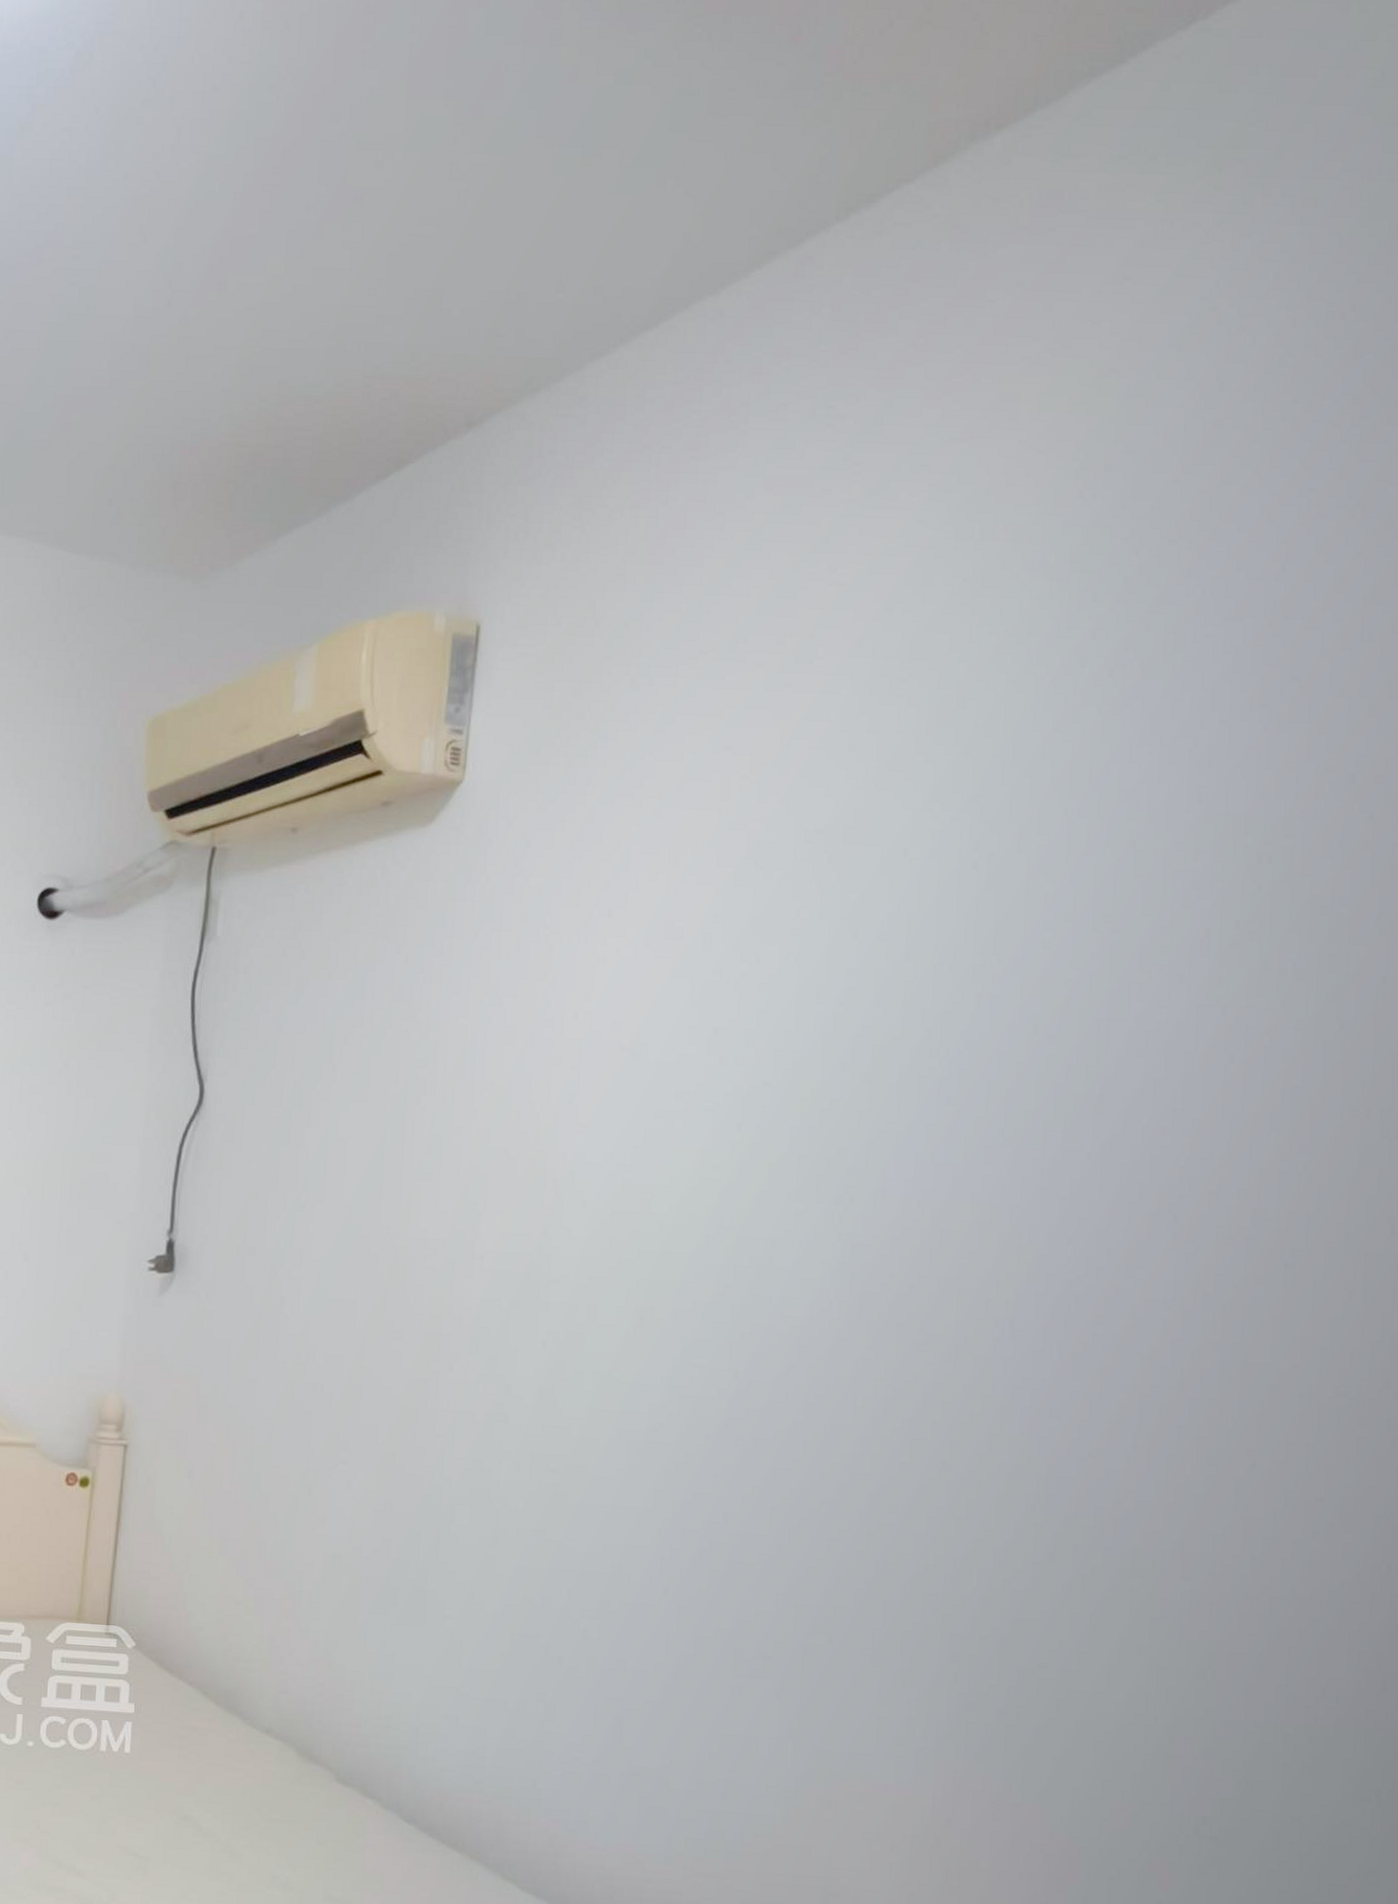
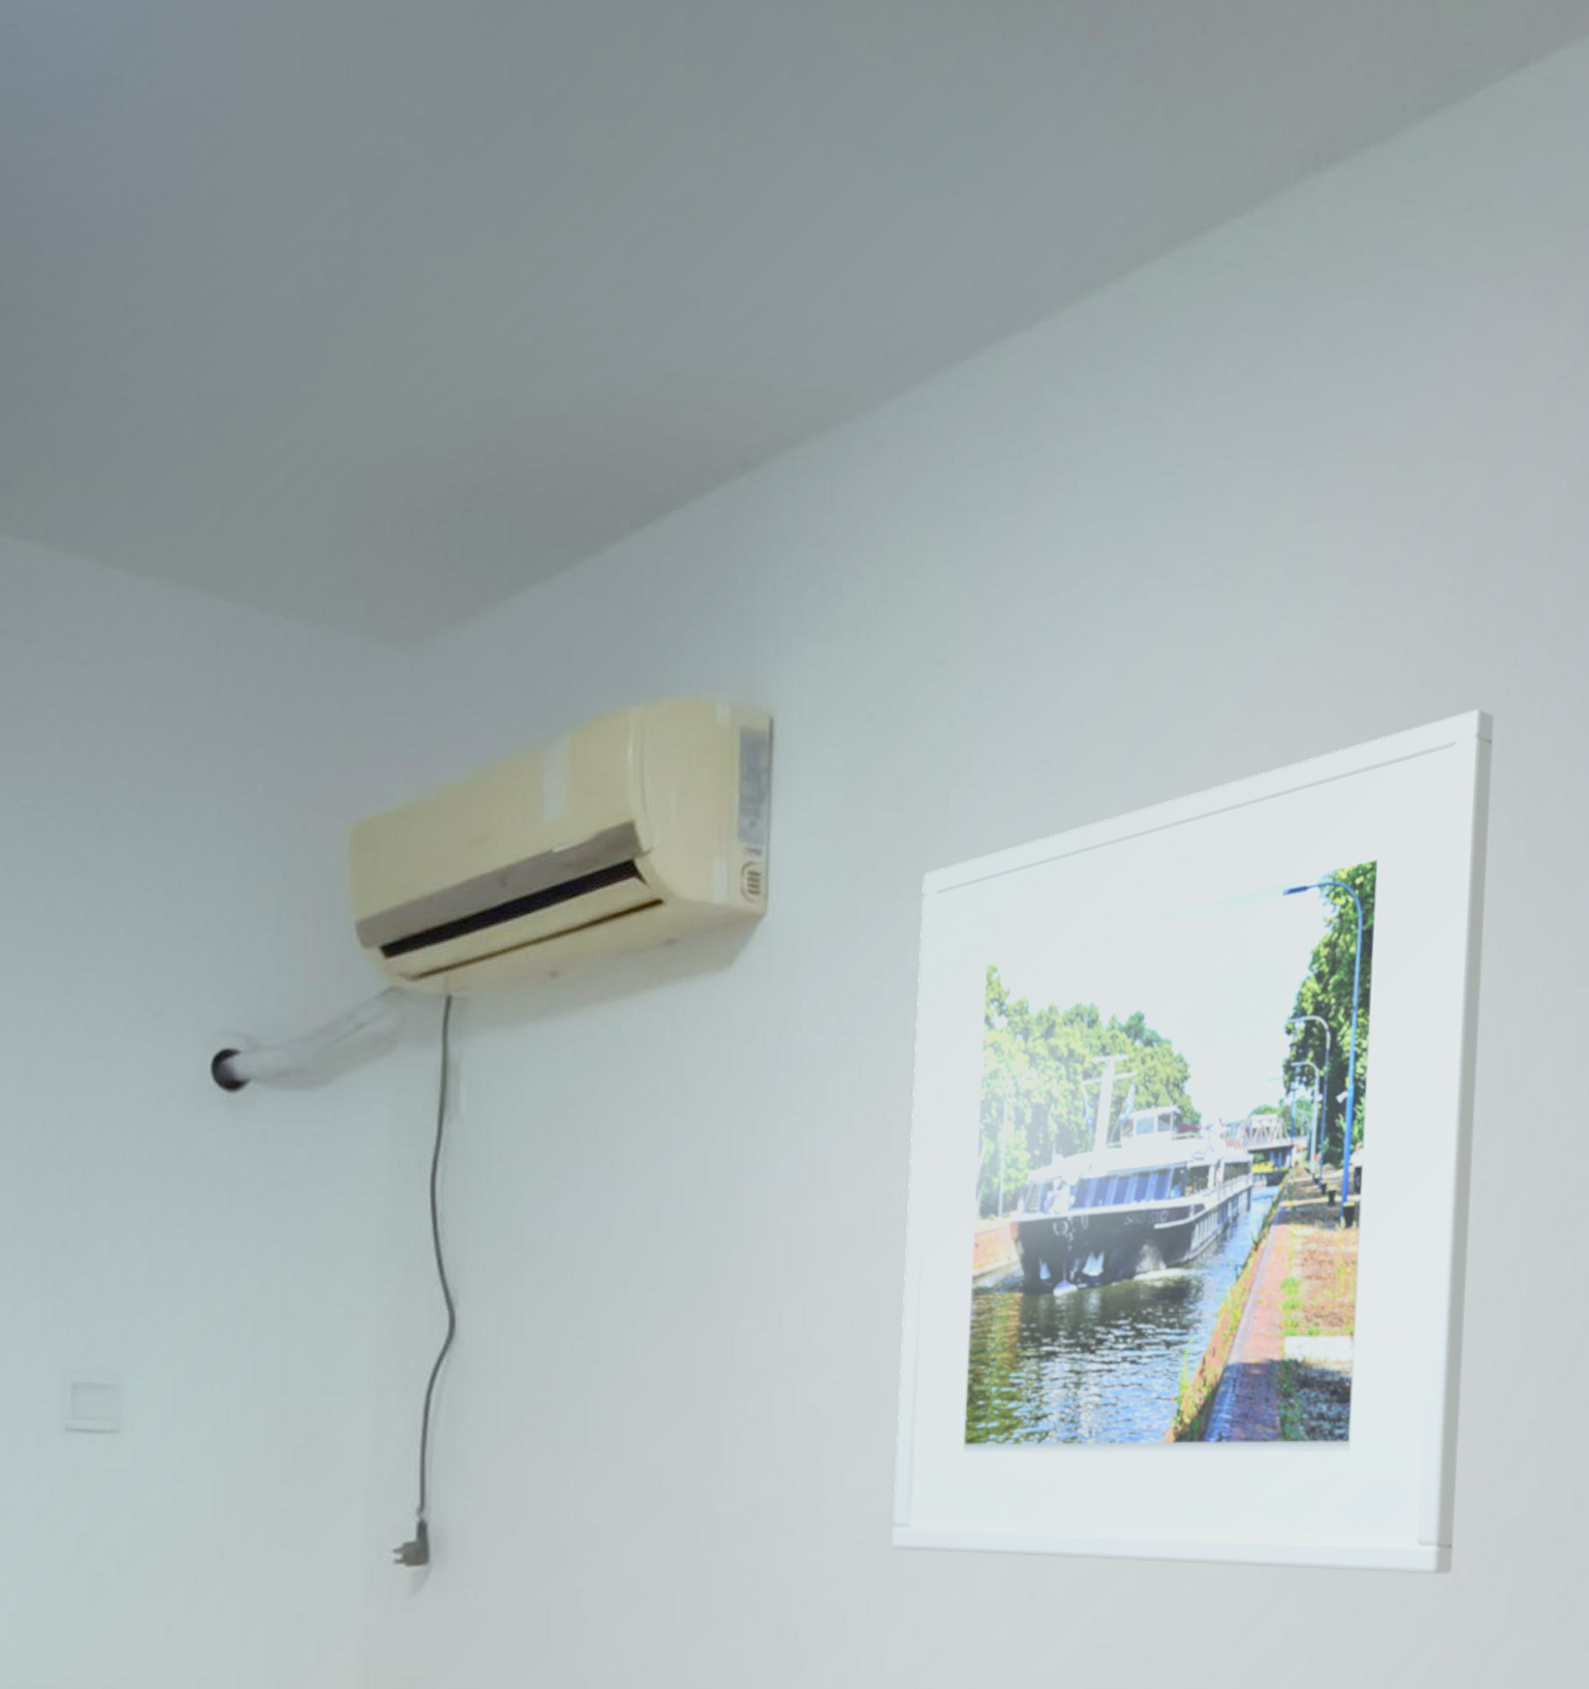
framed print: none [530,595,1111,1324] -> present [891,709,1494,1575]

